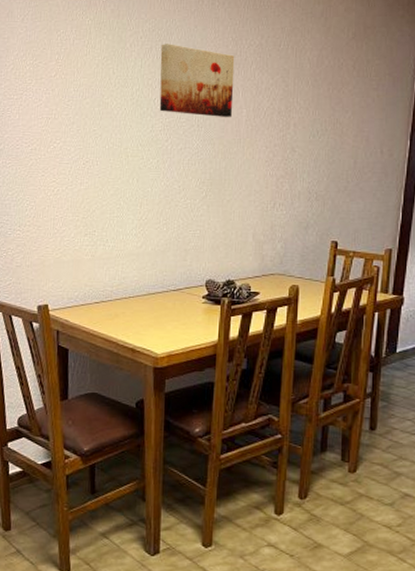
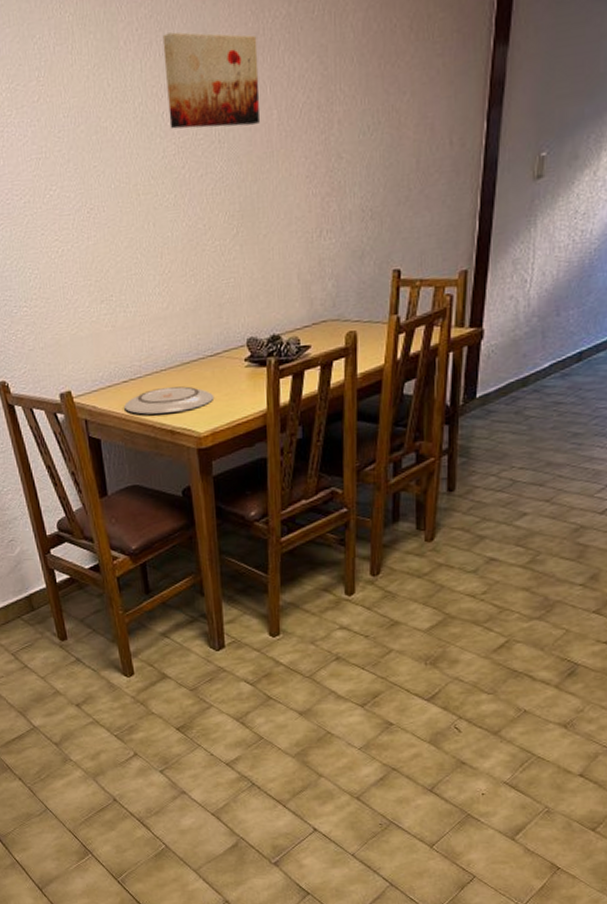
plate: none [93,312,173,334] -> present [124,386,215,415]

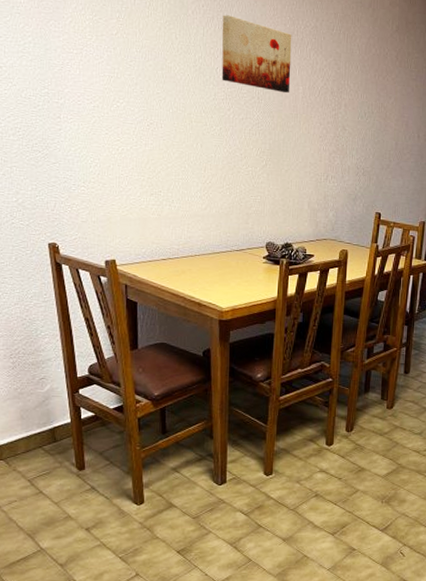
plate: present [124,386,215,415] -> none [161,269,237,290]

